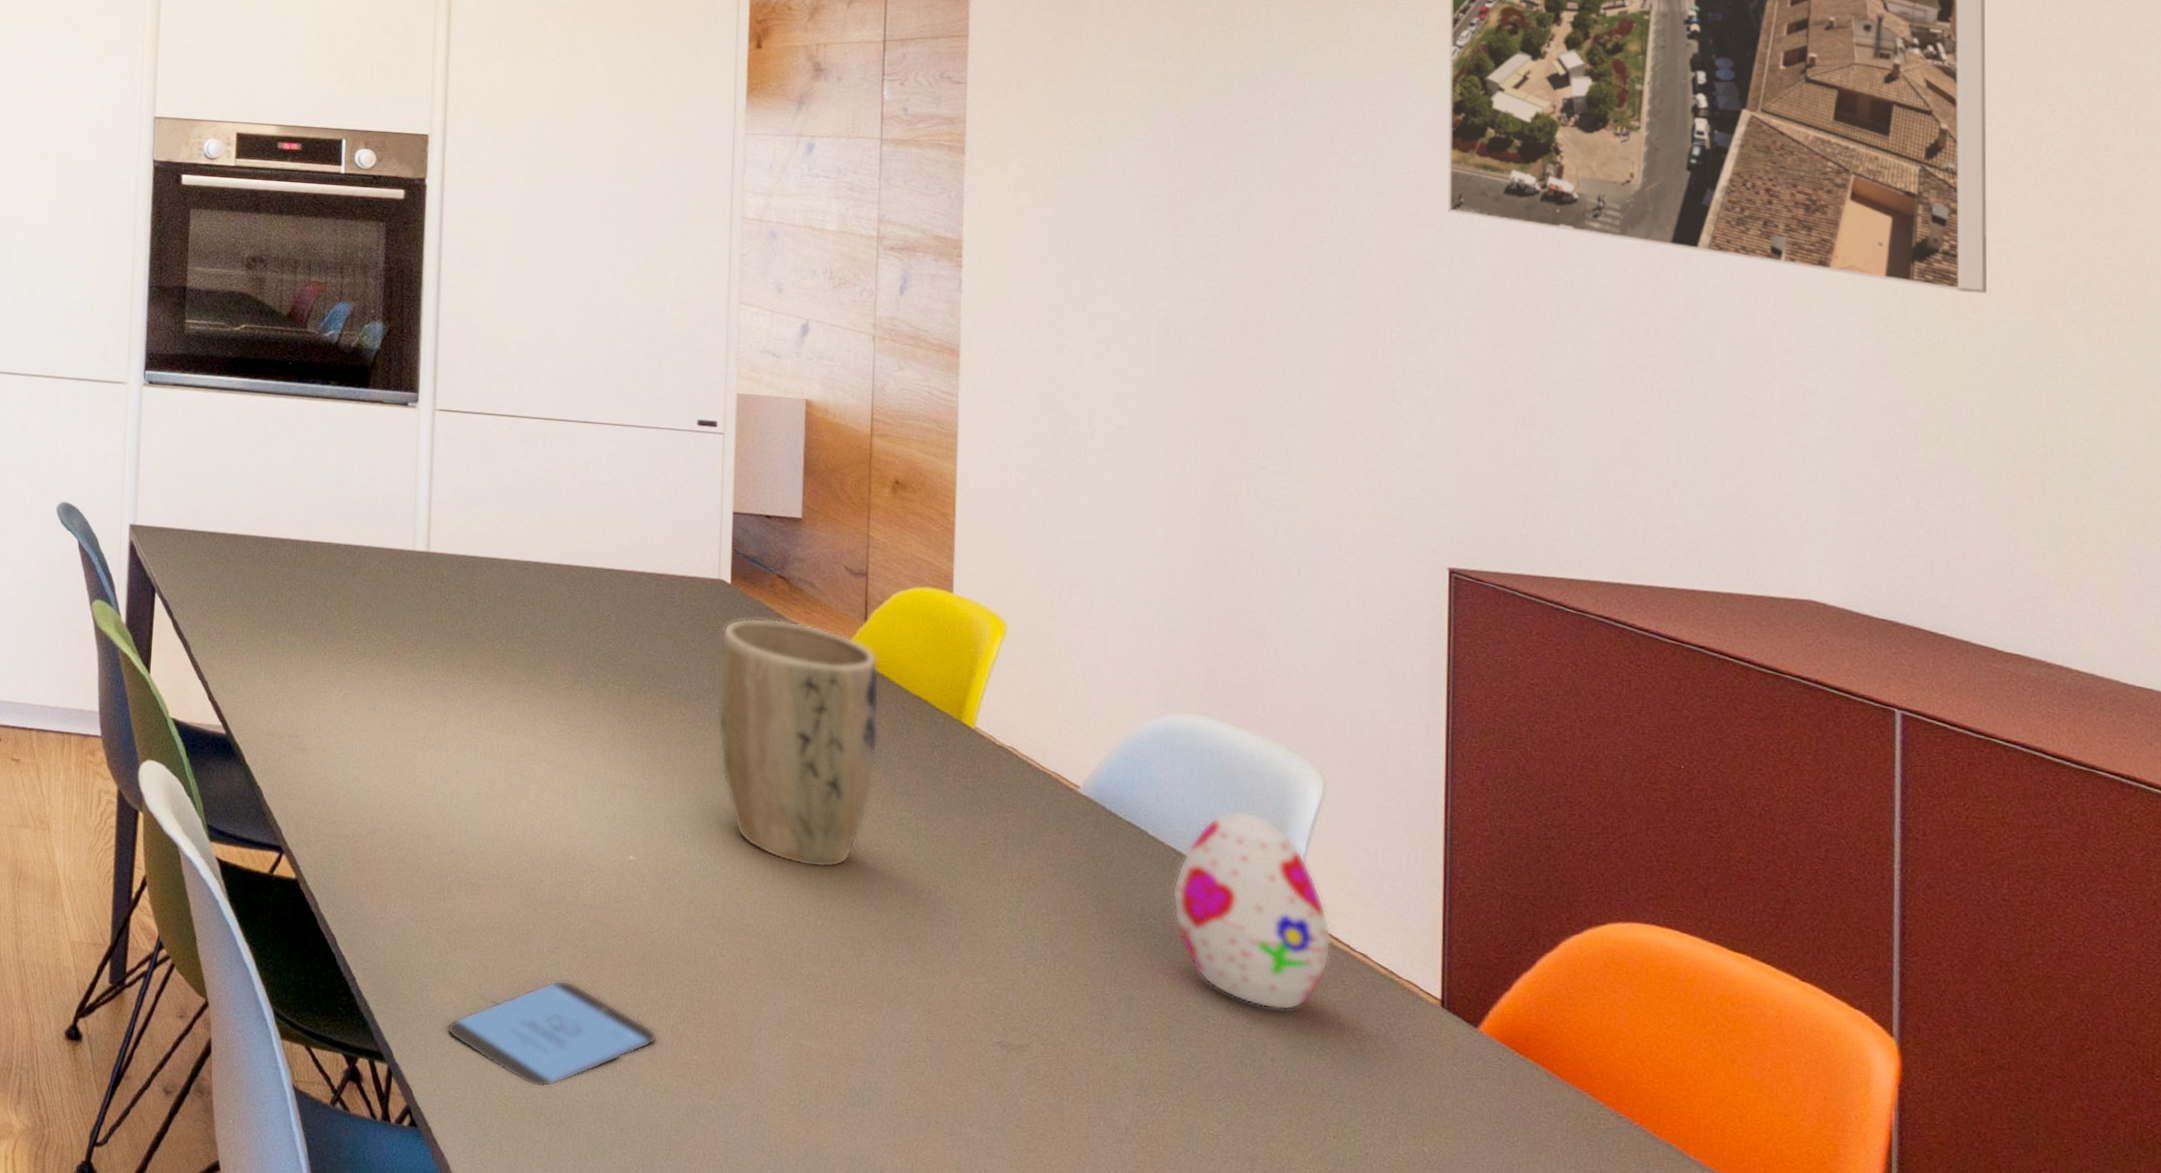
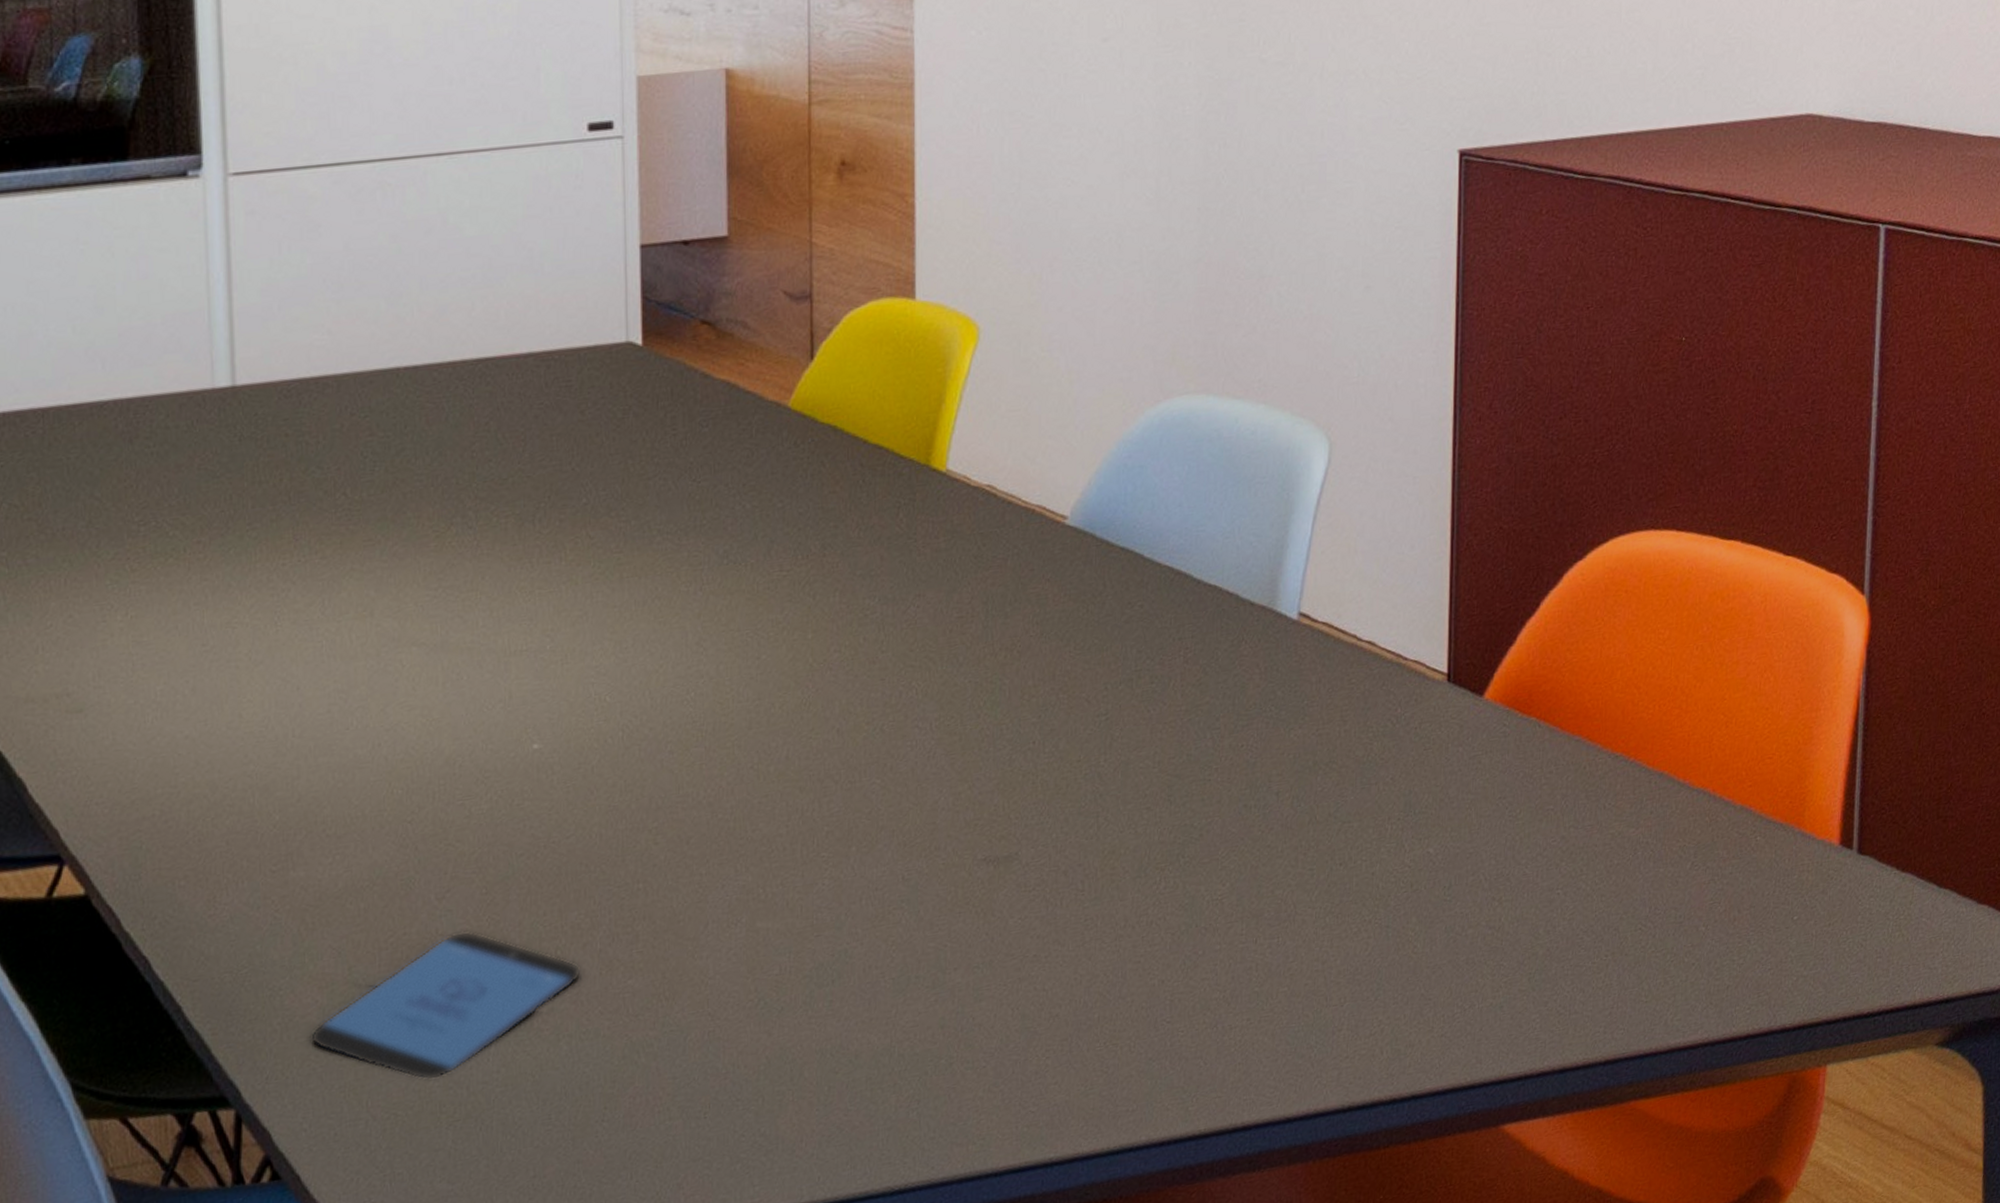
plant pot: present [718,618,880,868] -> none [633,379,834,701]
decorative egg: present [1172,810,1332,1011] -> none [1170,500,1339,735]

